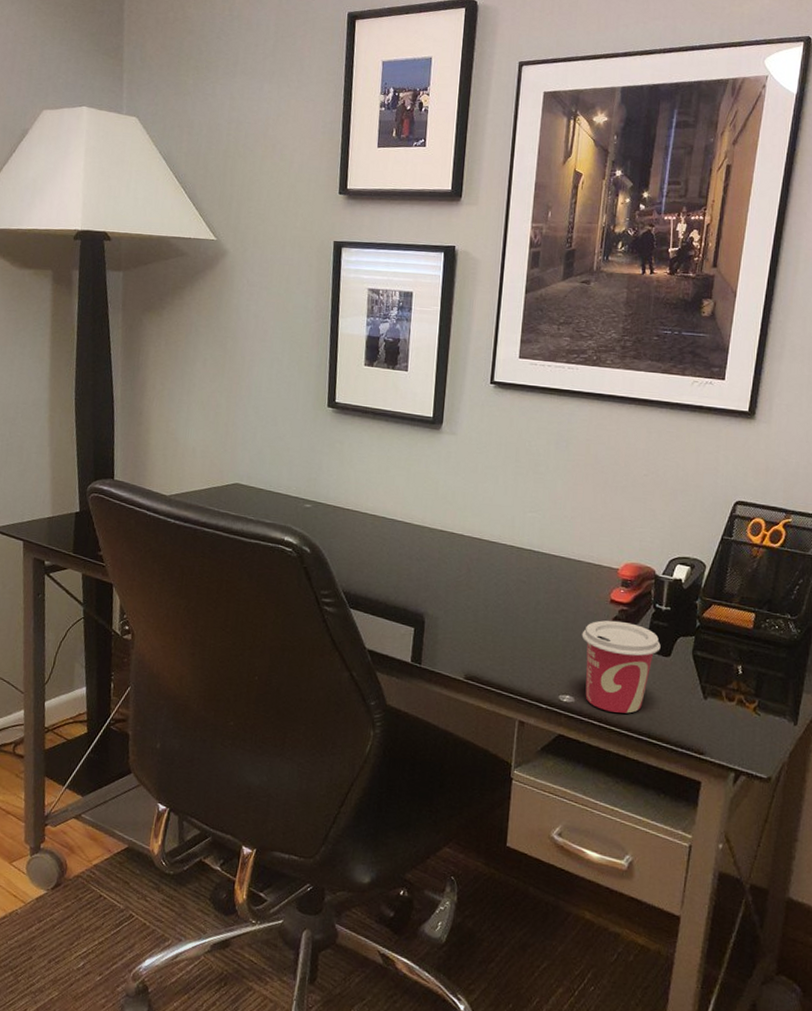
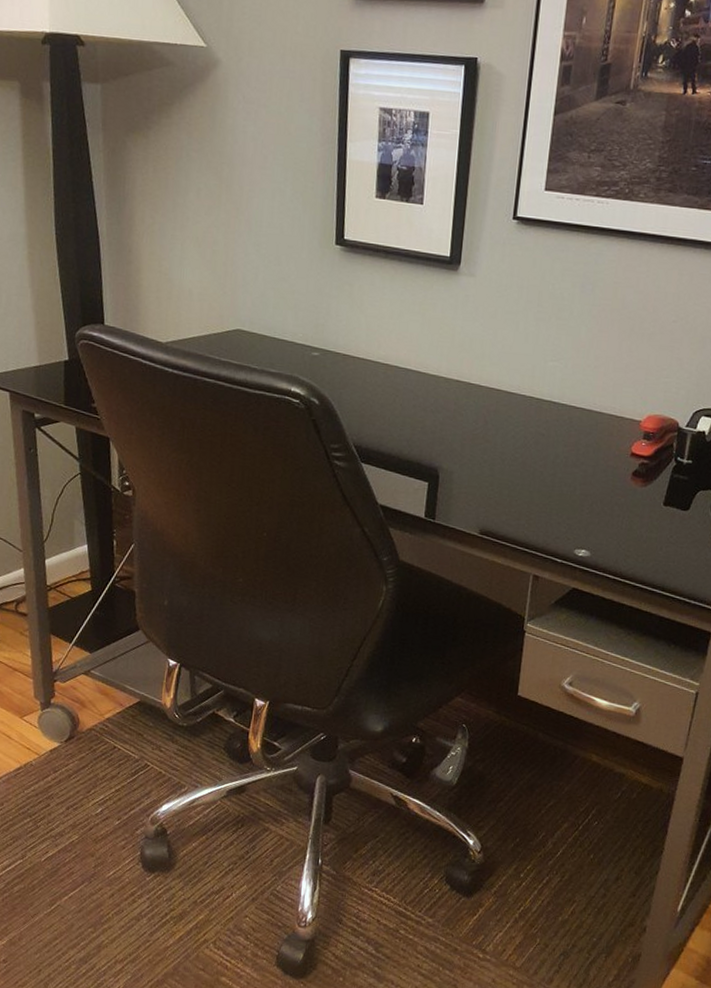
cup: present [581,620,661,714] -> none [600,474,680,567]

